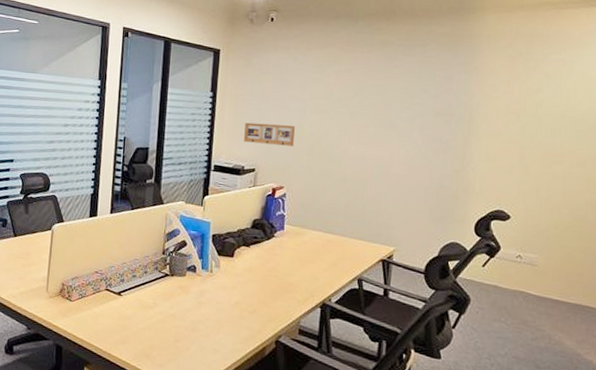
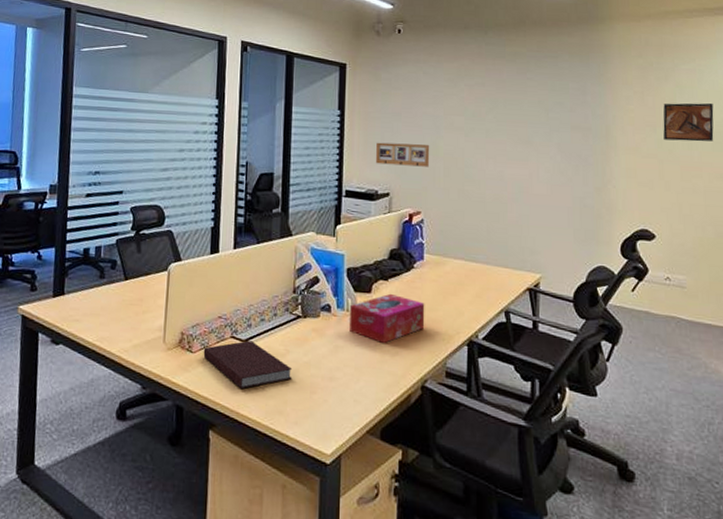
notebook: none [81,293,160,334] -> present [203,340,293,389]
tissue box: none [212,258,283,302] -> present [350,293,425,343]
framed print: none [527,91,581,130] -> present [663,103,714,142]

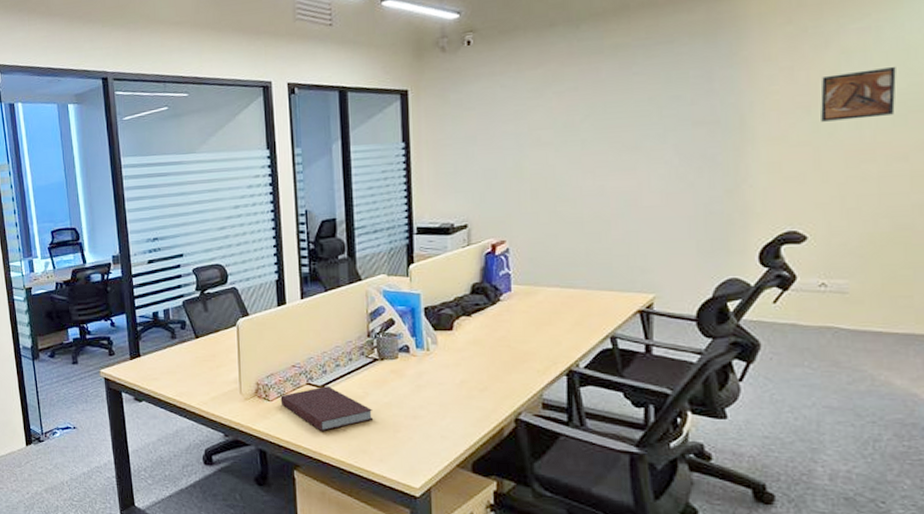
tissue box: present [350,293,425,343] -> none [431,329,516,379]
picture frame: present [376,142,430,167] -> none [449,167,513,195]

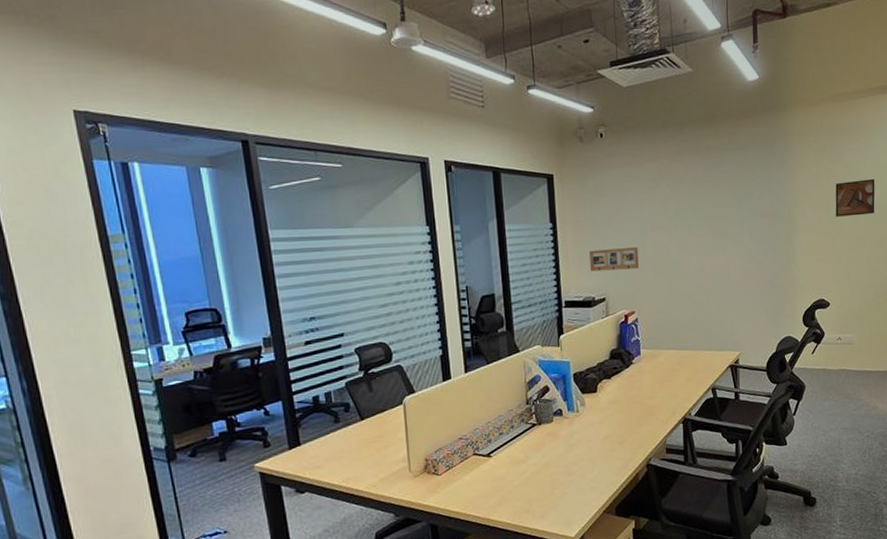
notebook: present [280,386,374,431] -> none [449,454,535,498]
picture frame: none [449,167,513,195] -> present [589,247,639,272]

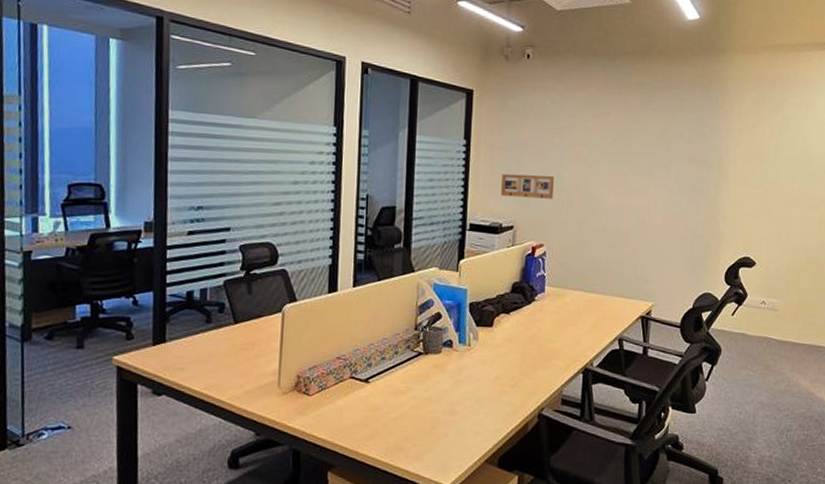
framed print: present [835,179,875,217] -> none [769,135,814,173]

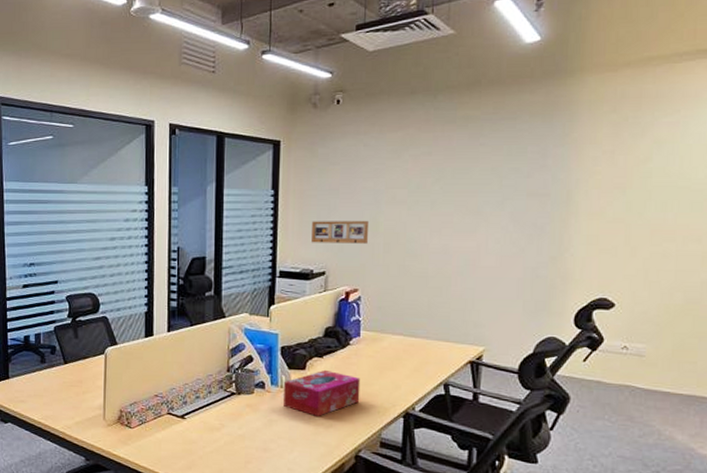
tissue box: none [471,326,544,375] -> present [284,369,361,416]

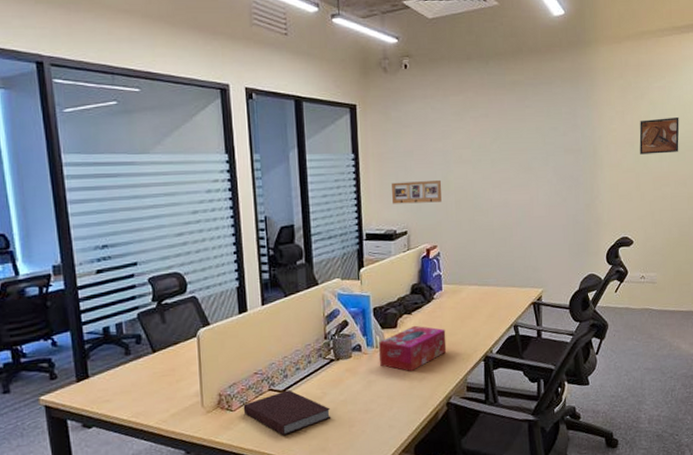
notebook: none [141,416,228,459] -> present [243,390,331,435]
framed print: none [634,159,697,202] -> present [639,118,679,154]

